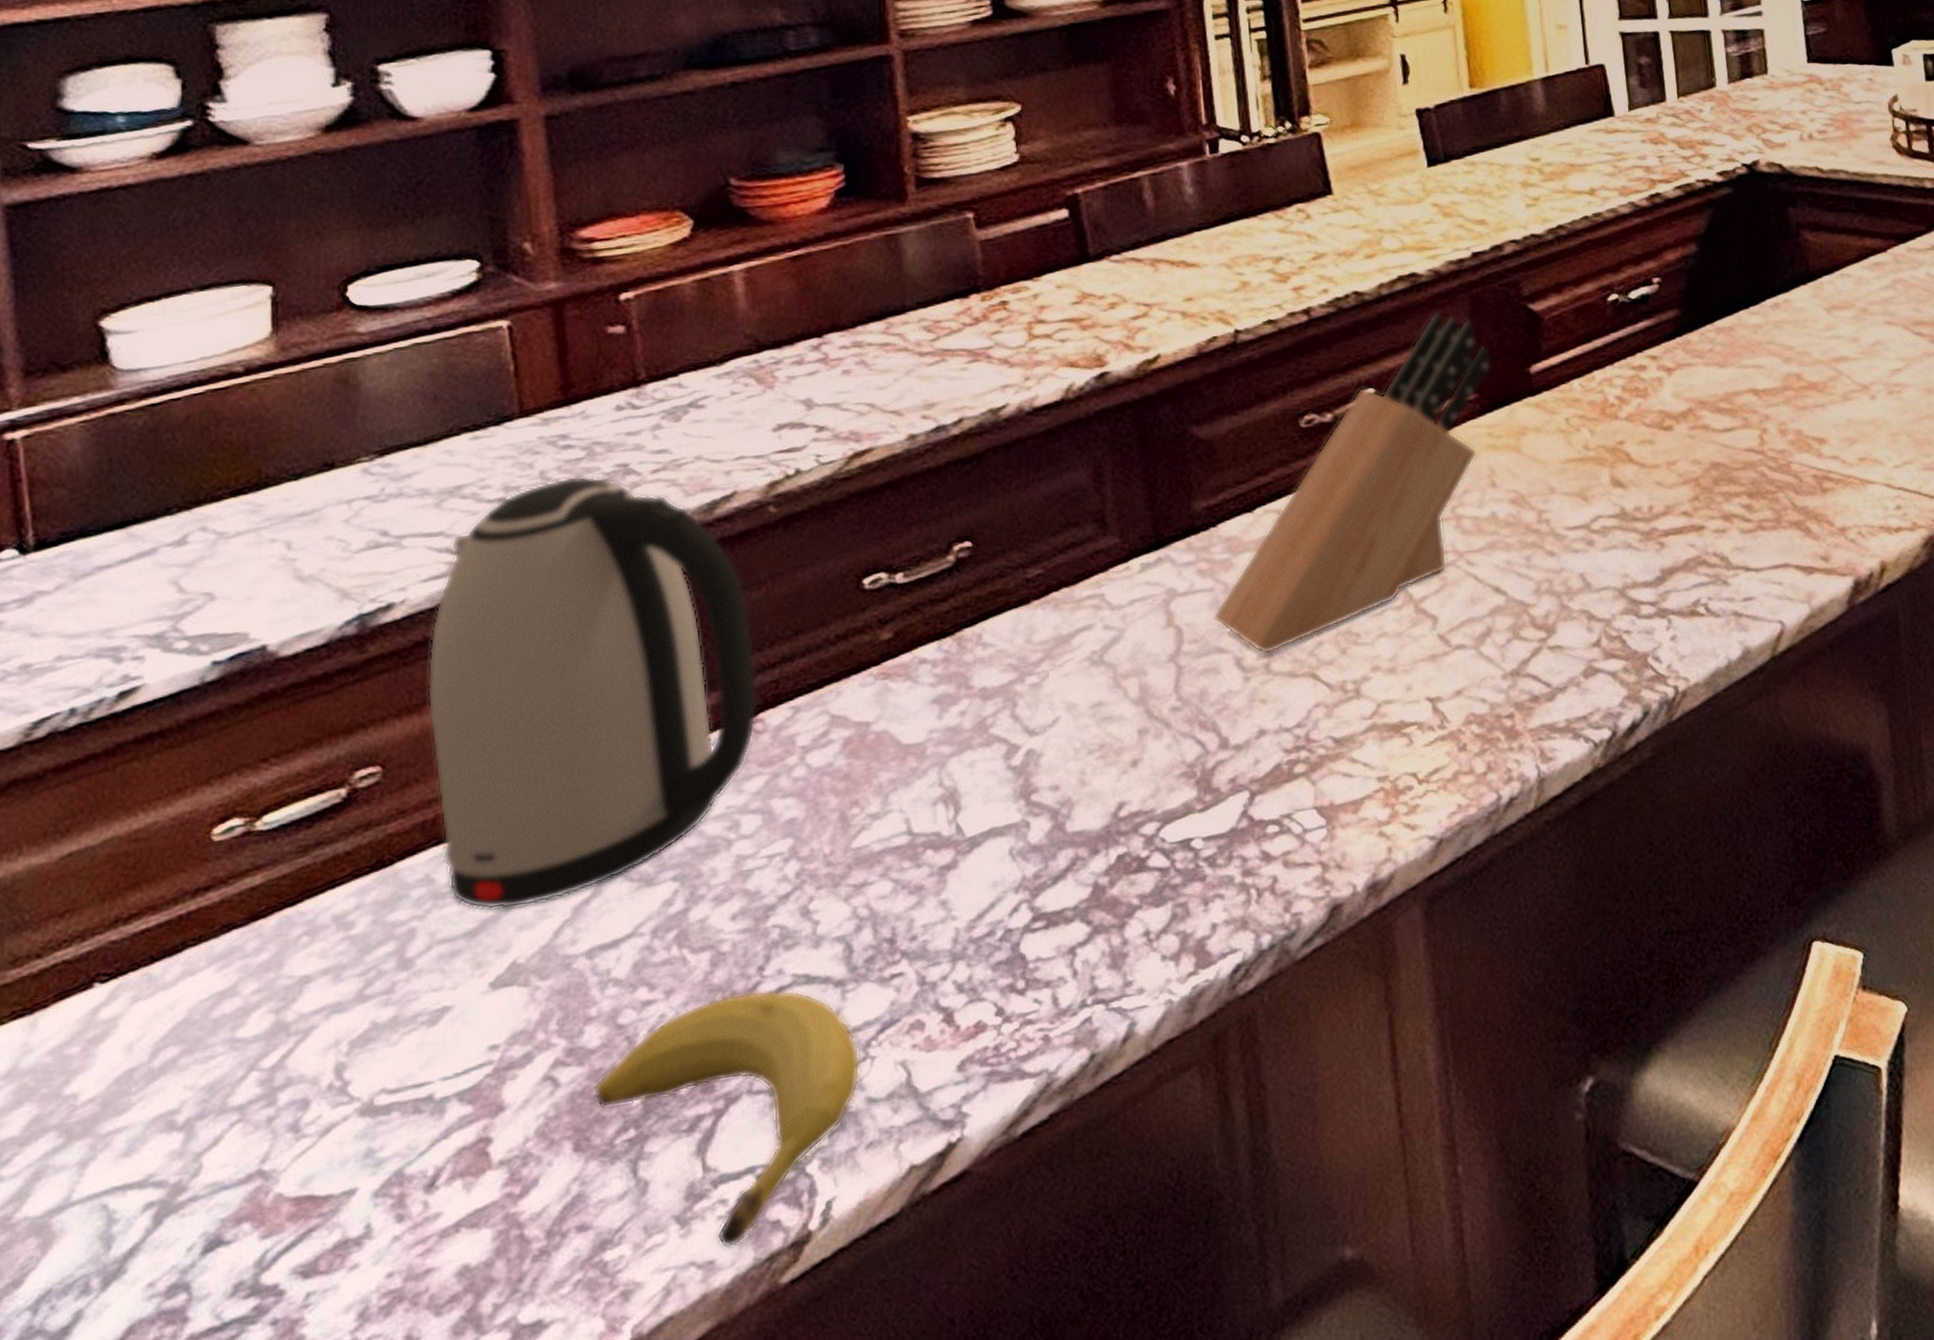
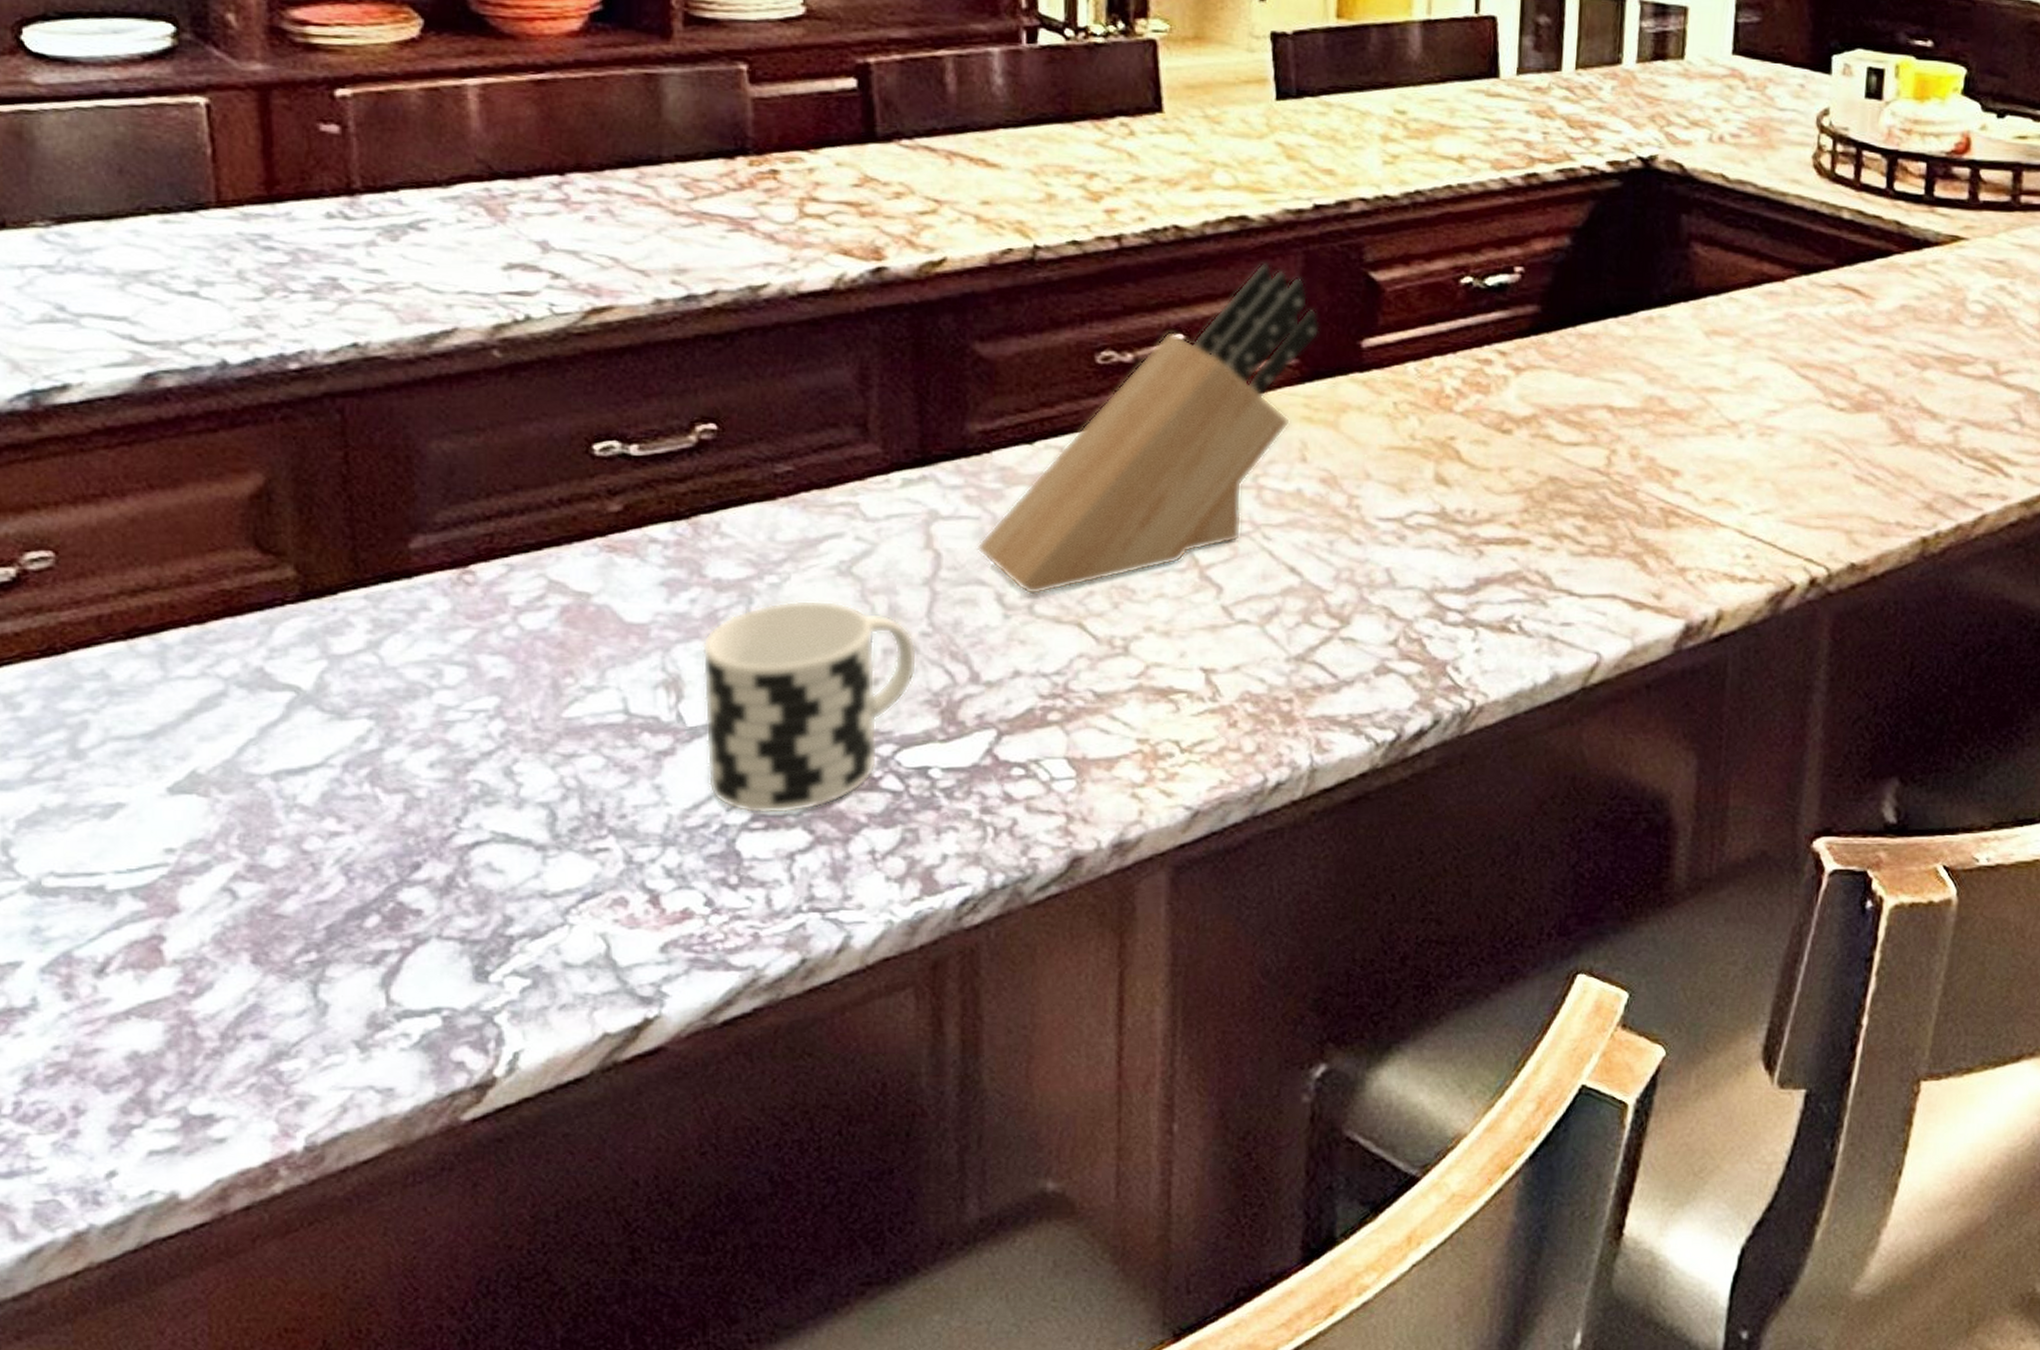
kettle: present [427,475,759,910] -> none [105,281,470,718]
fruit: present [593,989,861,1249] -> none [274,840,558,1079]
cup: none [973,691,1171,914] -> present [701,600,918,814]

